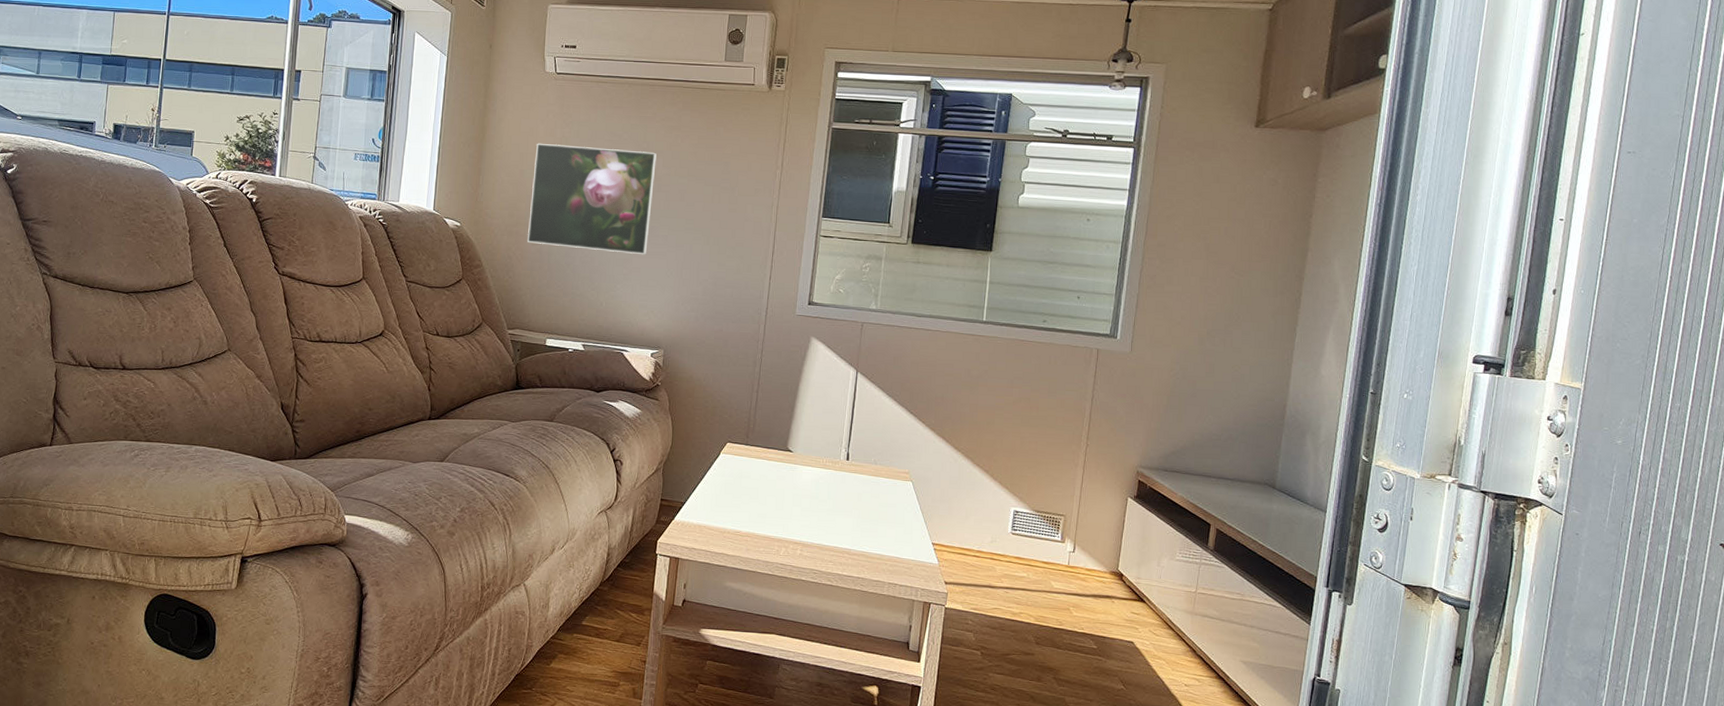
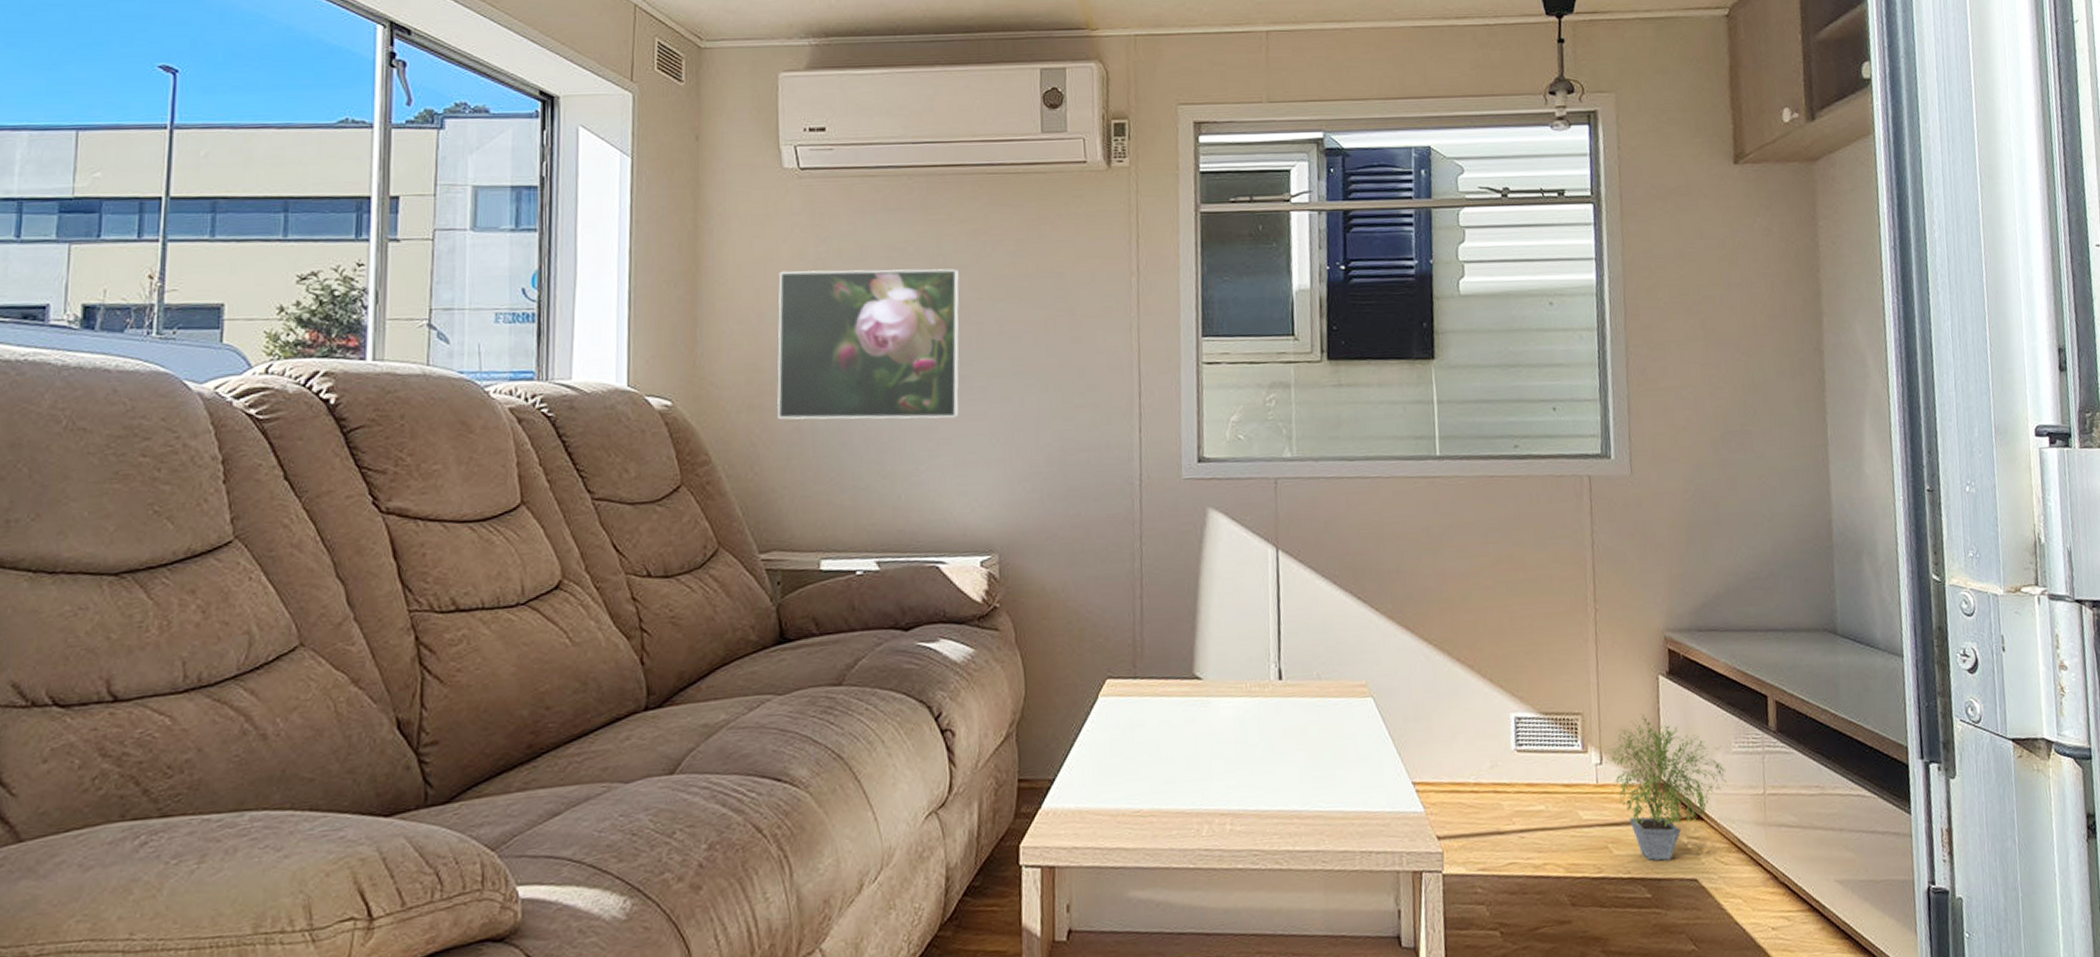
potted plant: none [1076,522,1169,625] -> present [1604,714,1726,861]

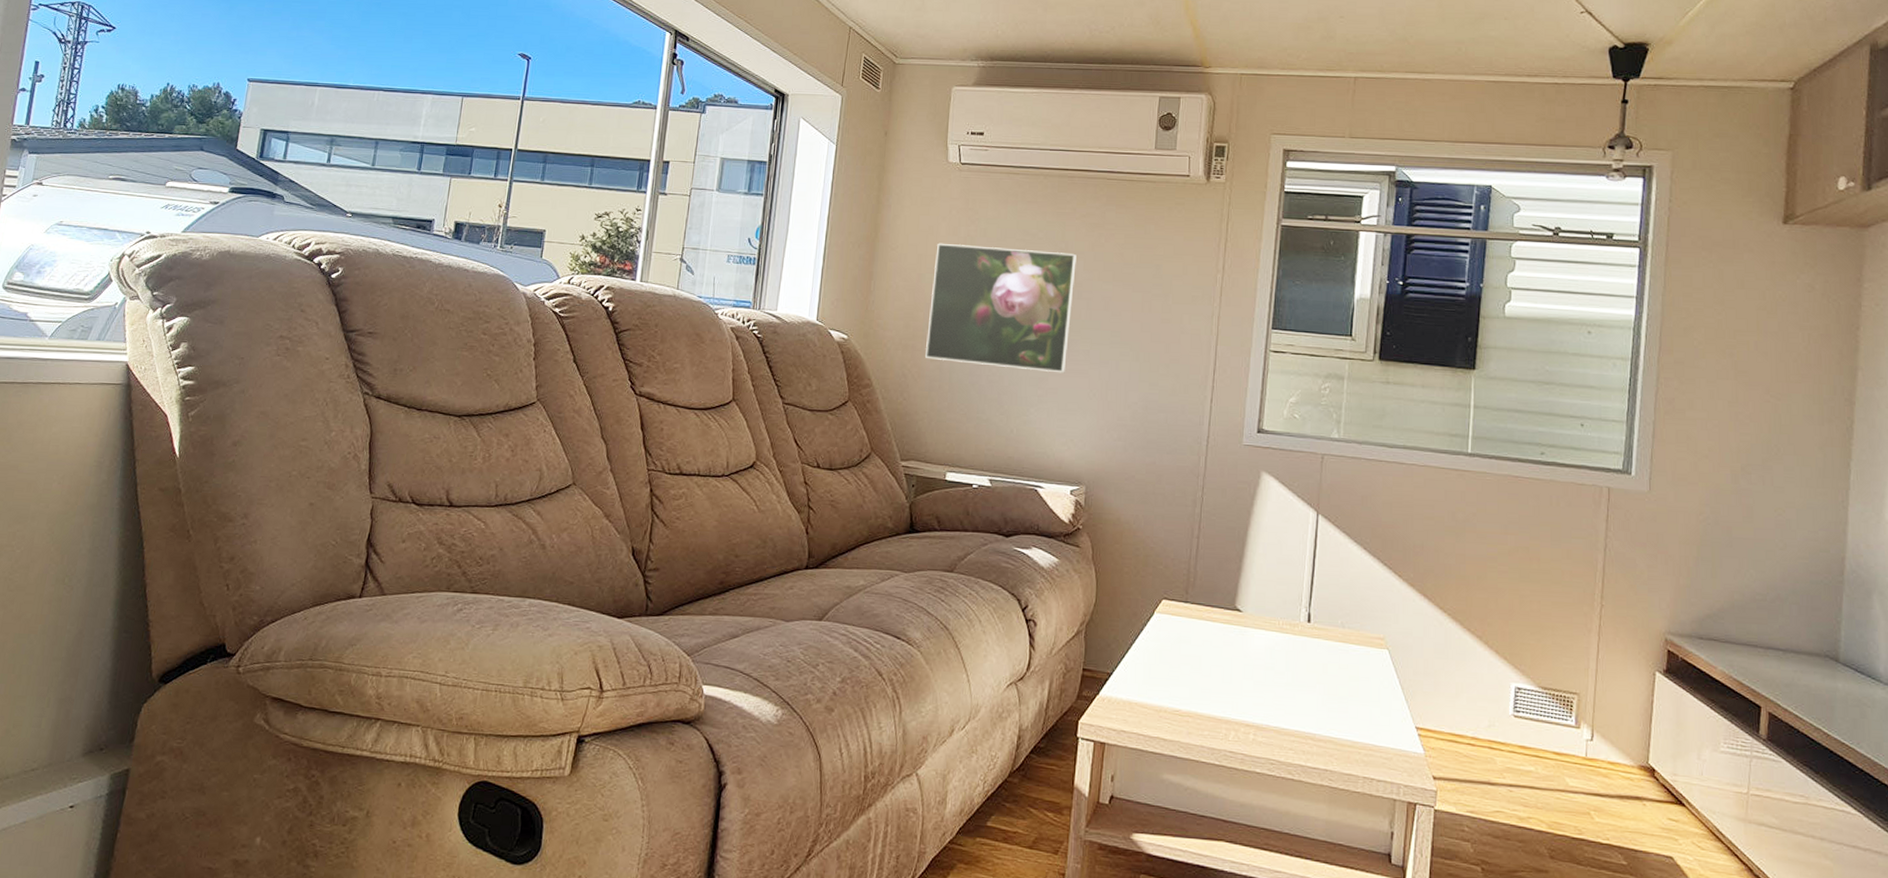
potted plant: present [1604,714,1726,861] -> none [1595,703,1712,835]

